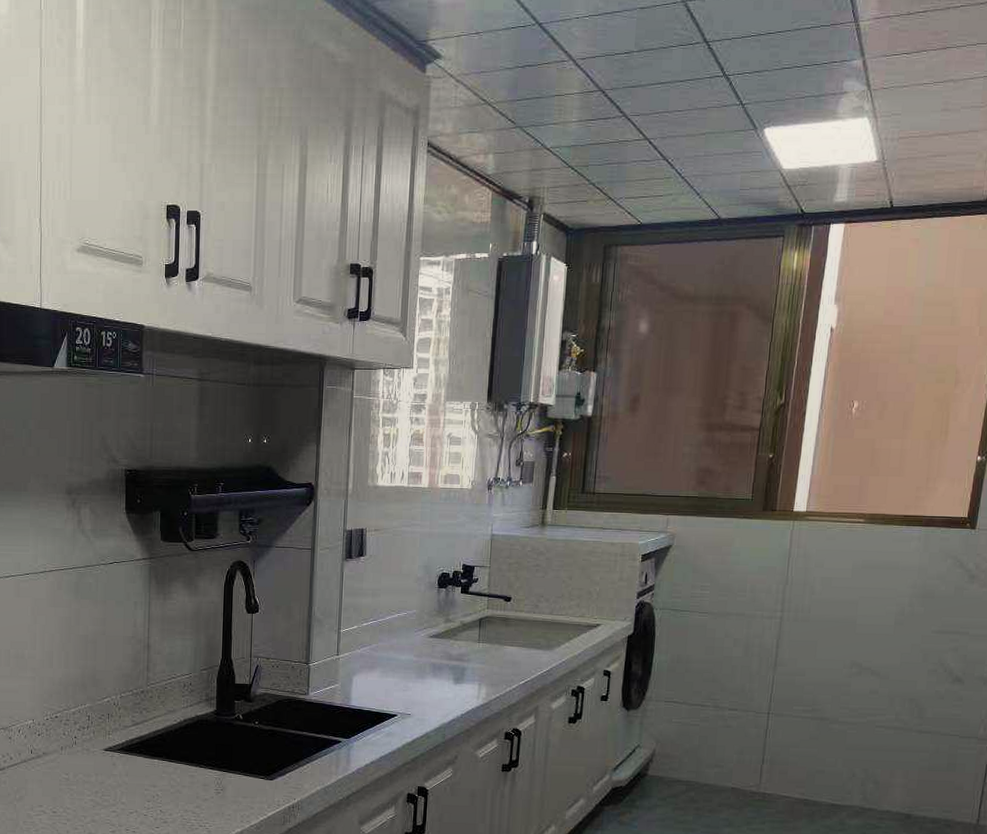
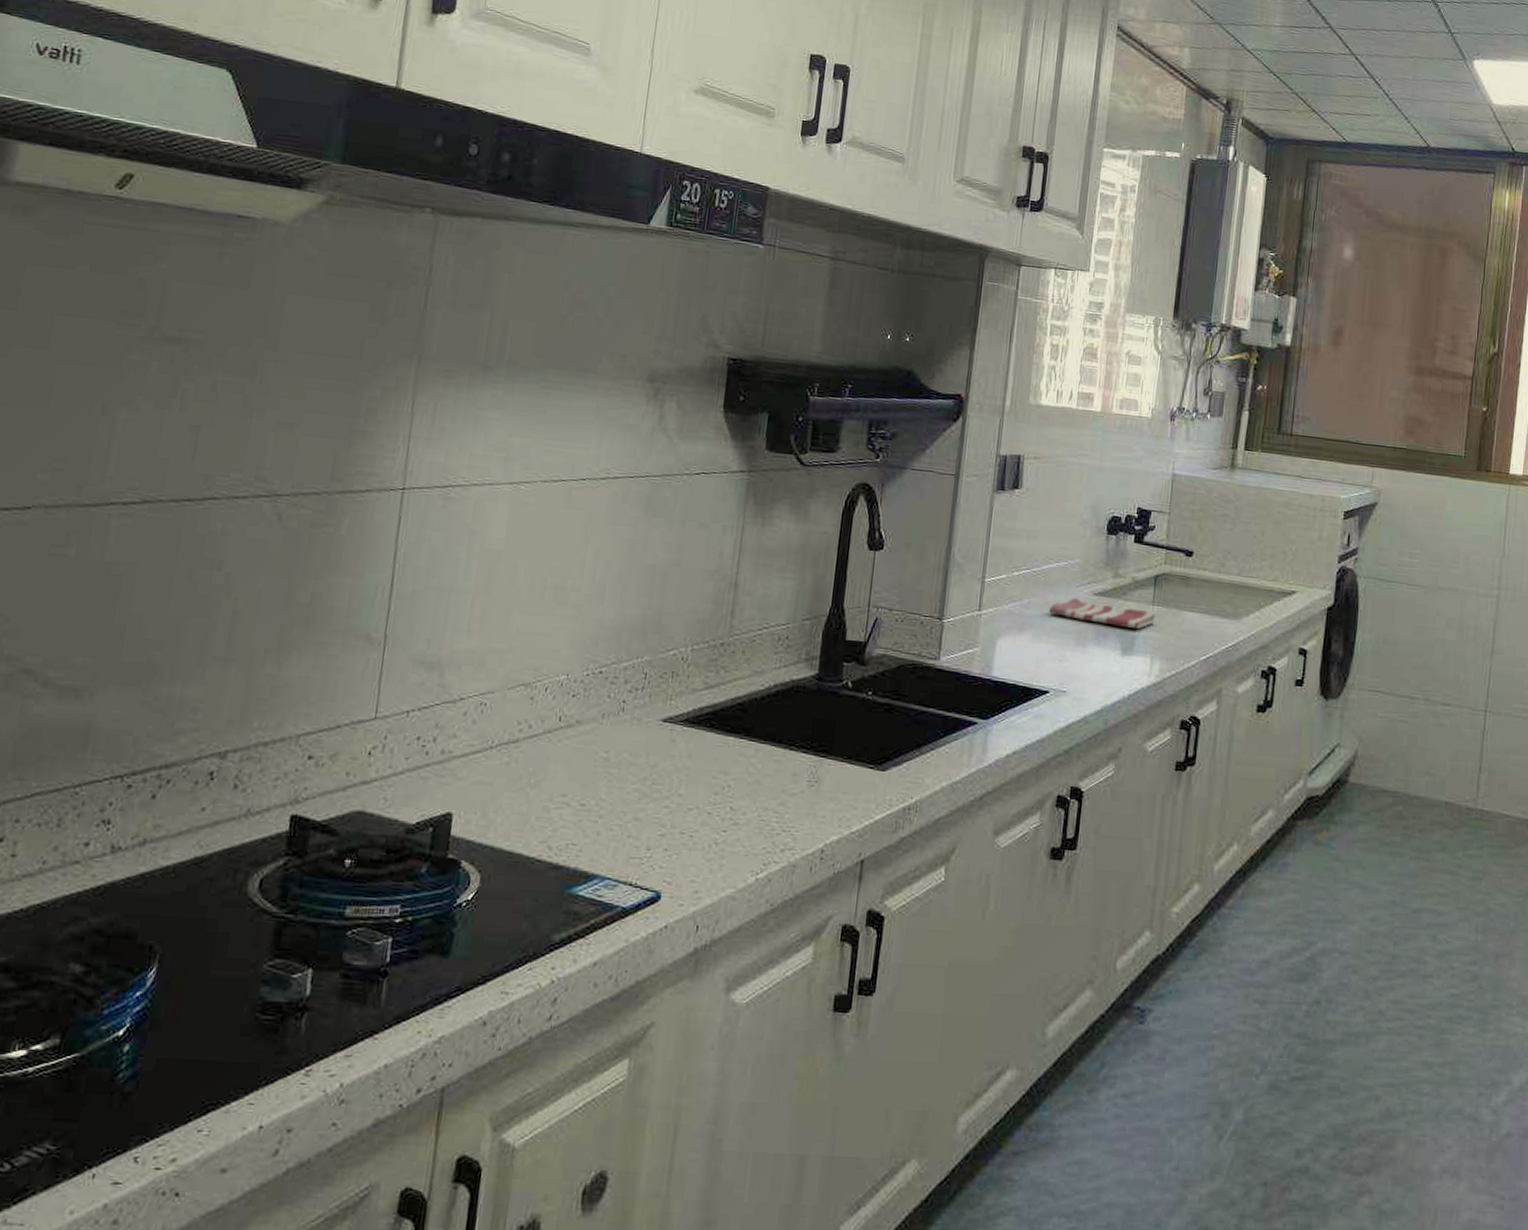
dish towel: none [393,640,482,663] -> present [1049,597,1157,630]

